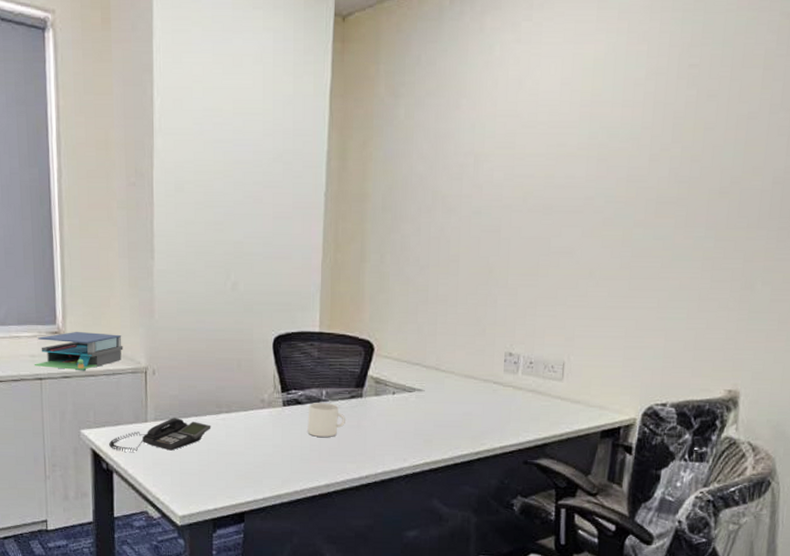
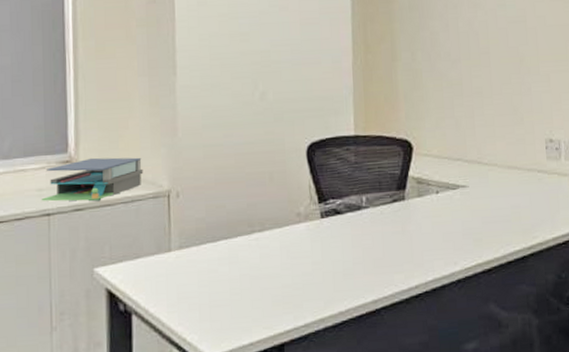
telephone: present [109,418,211,452] -> none [127,243,244,289]
mug: present [307,402,345,437] -> none [348,209,389,248]

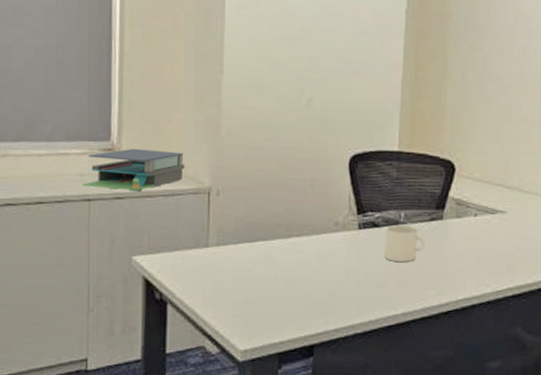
mug: none [348,209,389,248] -> present [384,224,425,262]

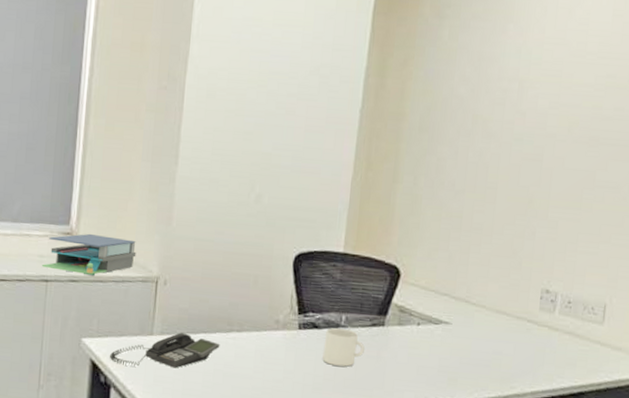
telephone: none [164,242,280,280] -> present [110,332,220,368]

